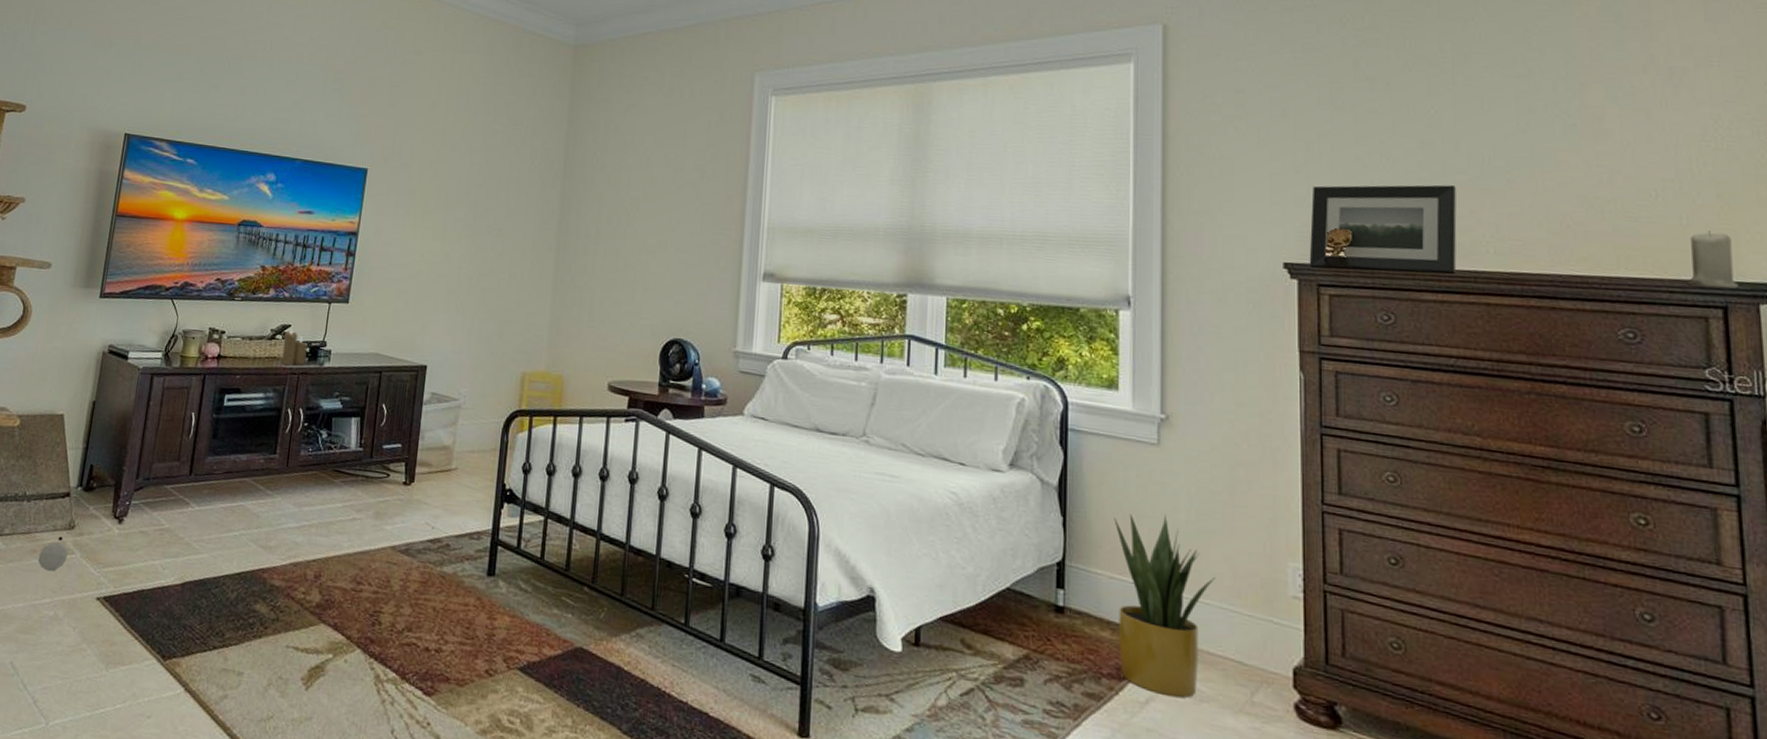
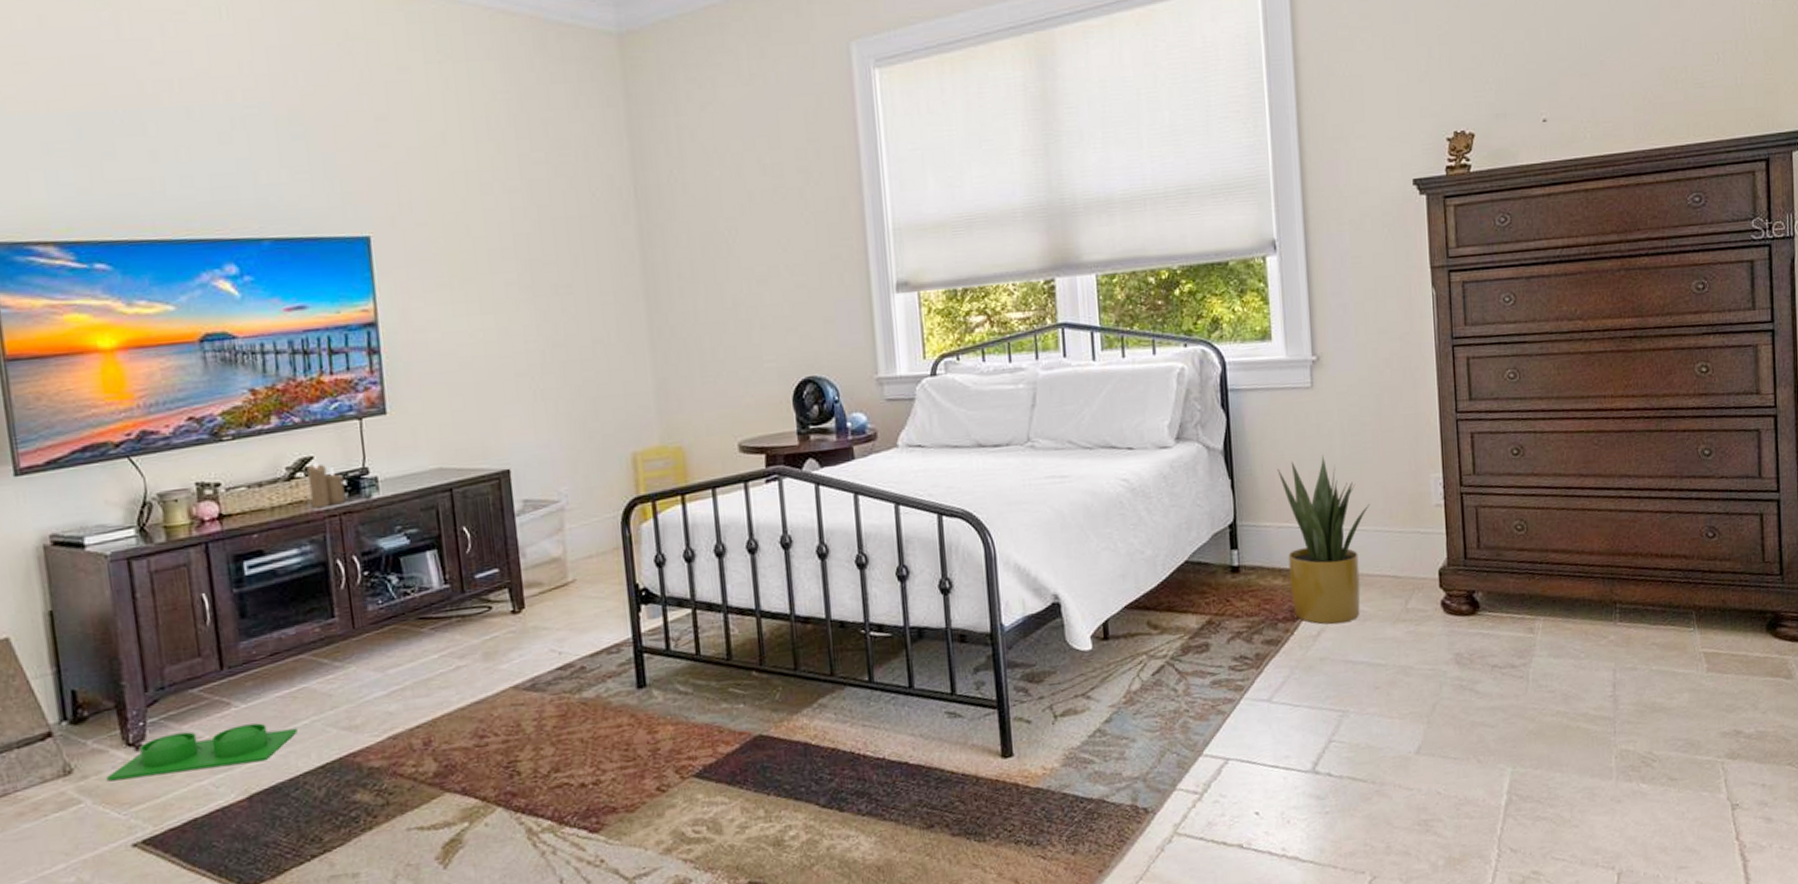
cat toy: present [38,536,68,571] -> none [29,786,74,833]
pet bowl: none [94,516,229,556] -> present [105,723,298,780]
picture frame: present [1309,185,1457,275] -> none [1435,74,1560,181]
candle: present [1687,231,1740,290] -> none [1740,87,1778,144]

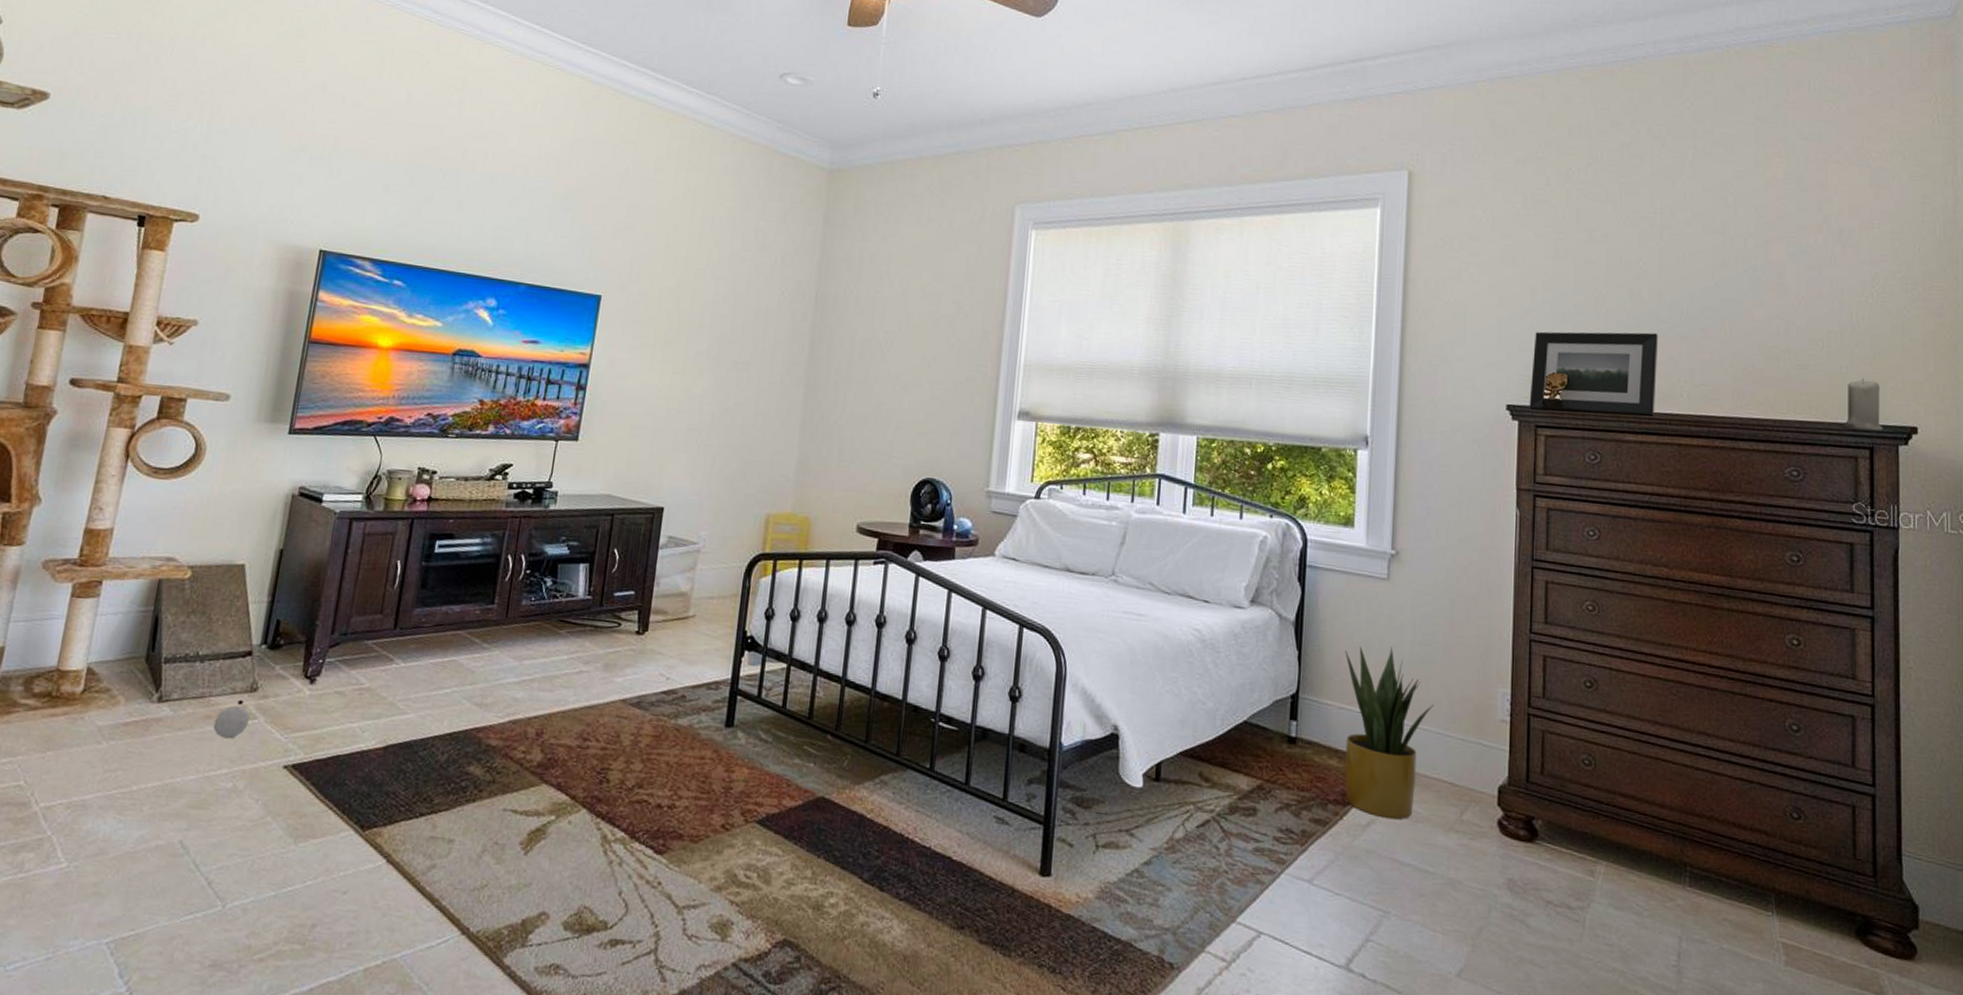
cat toy: none [29,786,74,833] -> present [213,700,250,739]
pet bowl: present [105,723,298,780] -> none [280,675,439,717]
candle: present [306,461,346,509] -> none [501,468,532,509]
picture frame: none [1435,74,1560,181] -> present [1529,331,1658,418]
candle: none [1740,87,1778,144] -> present [1843,378,1884,432]

